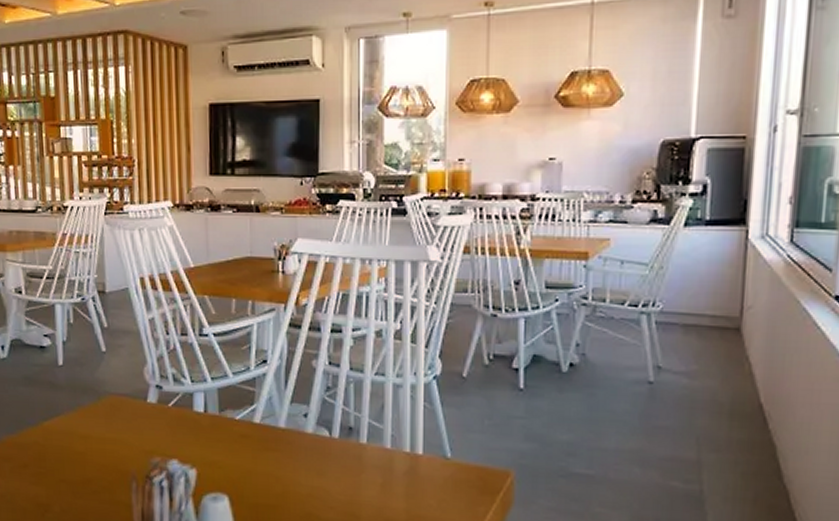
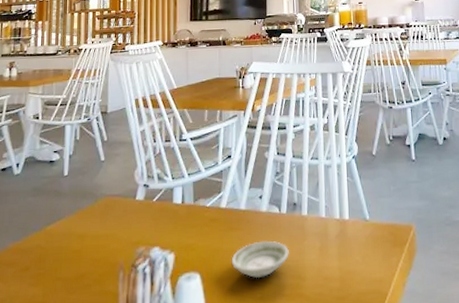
saucer: none [267,467,341,510] -> present [231,240,289,279]

